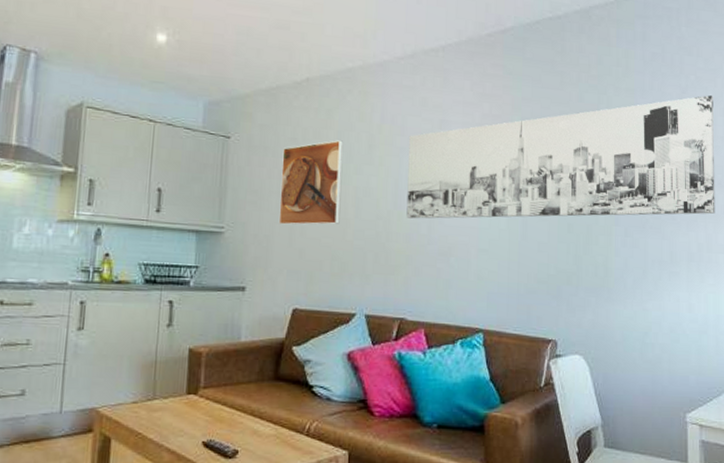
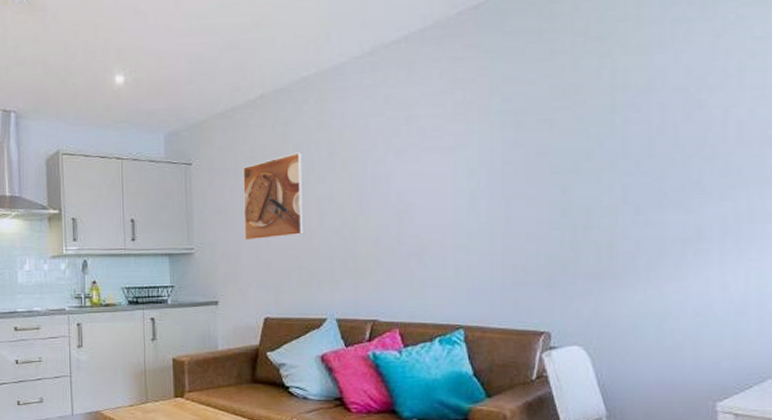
wall art: present [406,95,715,219] -> none [373,34,763,222]

